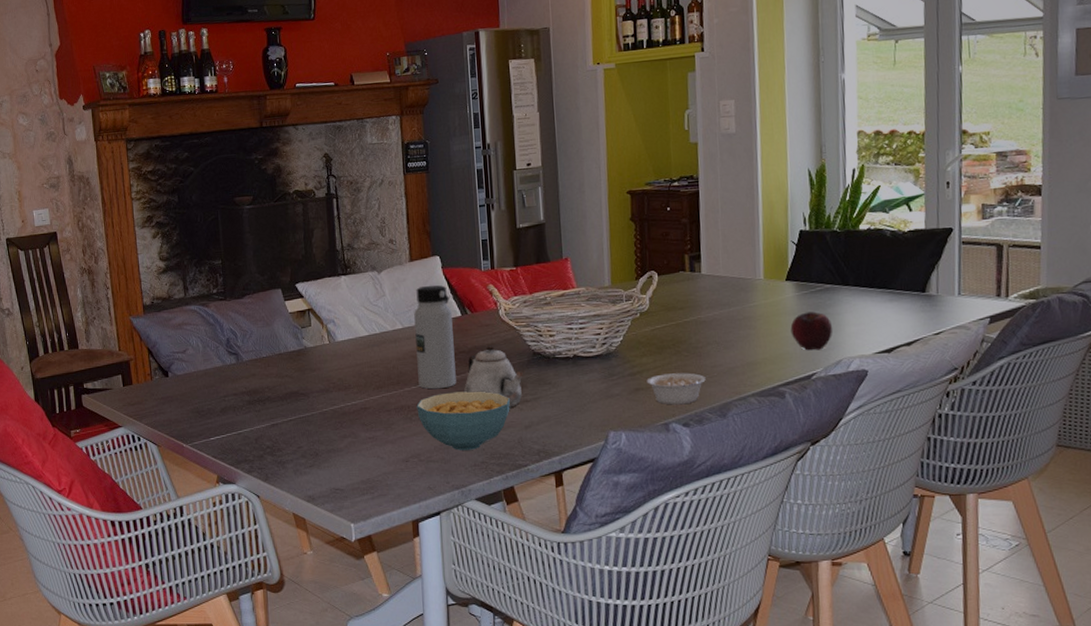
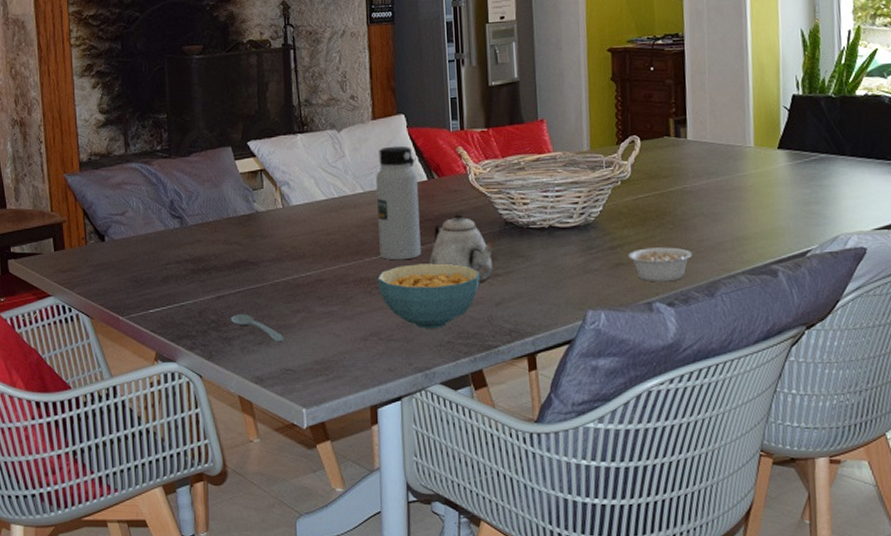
spoon: none [284,439,333,465] -> present [231,313,285,343]
fruit: present [790,311,833,351] -> none [783,183,829,226]

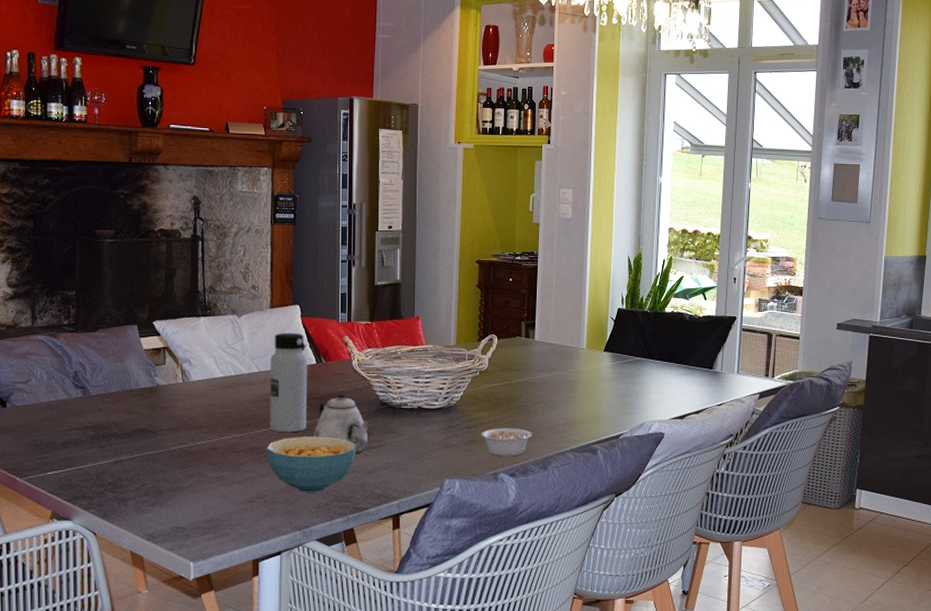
spoon: present [231,313,285,343] -> none [127,477,177,504]

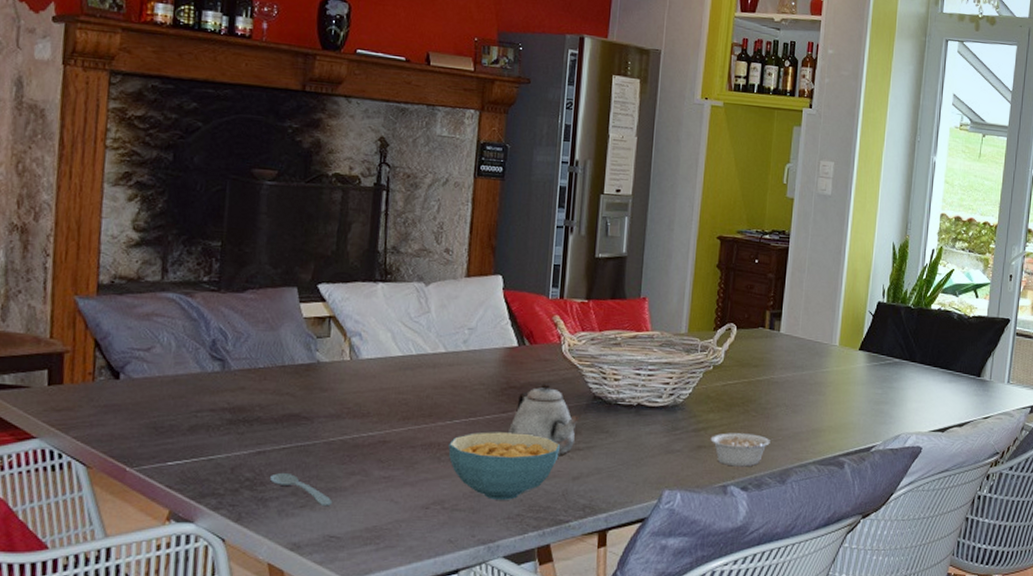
spoon: none [127,477,177,504] -> present [270,472,333,507]
water bottle: present [270,332,307,433] -> none [455,306,507,427]

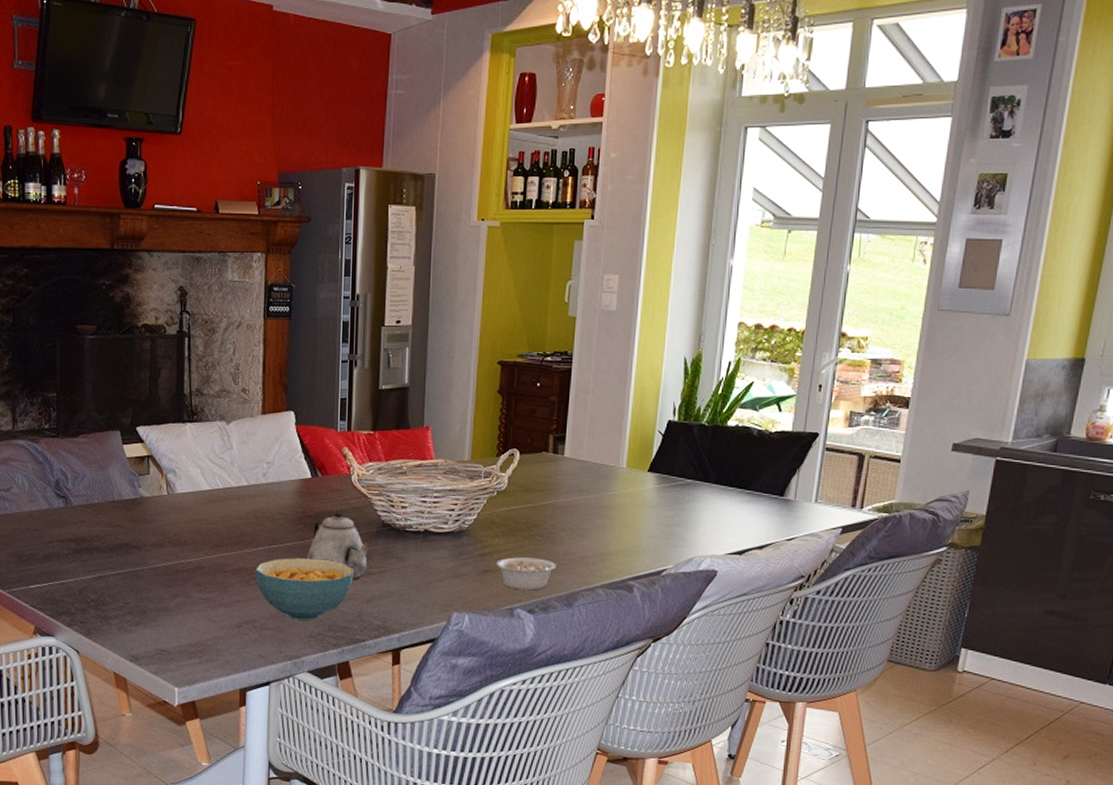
spoon: present [270,472,333,507] -> none [110,594,161,625]

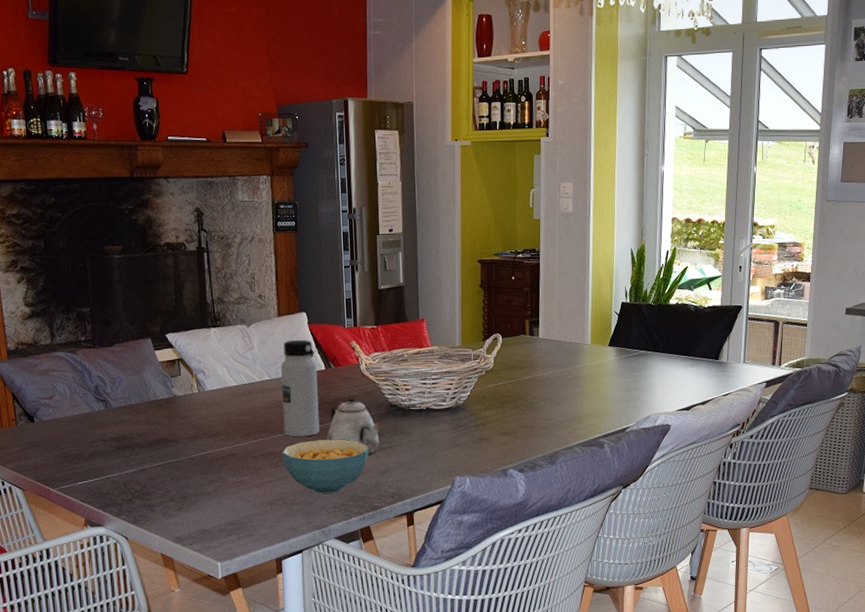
water bottle: none [260,442,302,554] -> present [281,339,320,437]
legume: present [496,557,569,591] -> none [489,425,549,453]

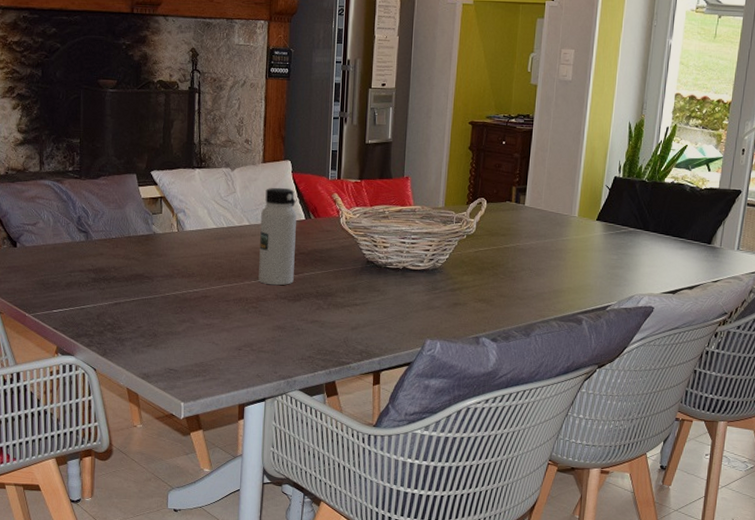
cereal bowl: present [282,439,369,494] -> none [254,289,342,345]
teapot: present [327,398,381,455] -> none [300,250,355,309]

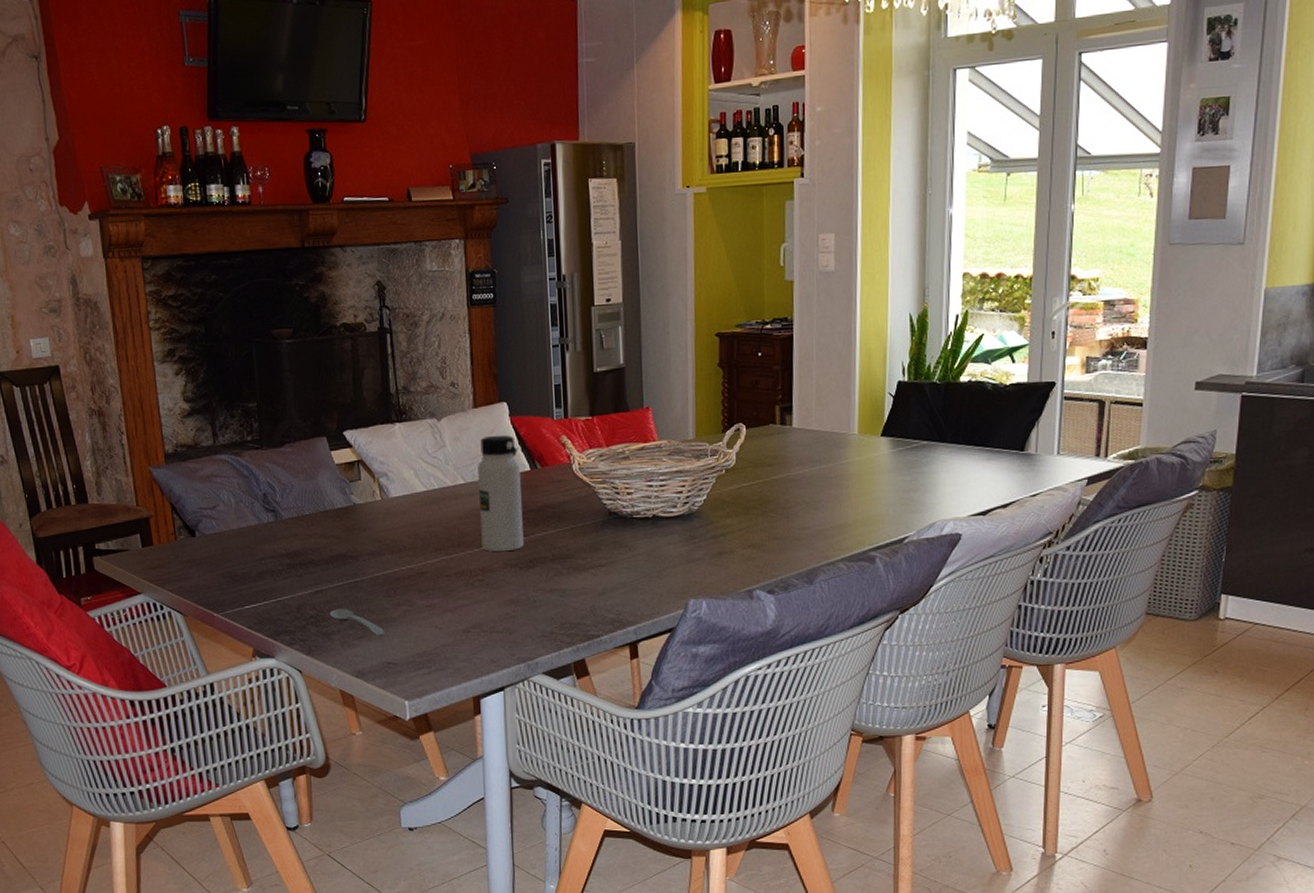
spoon: none [125,319,170,347] -> present [330,608,386,637]

